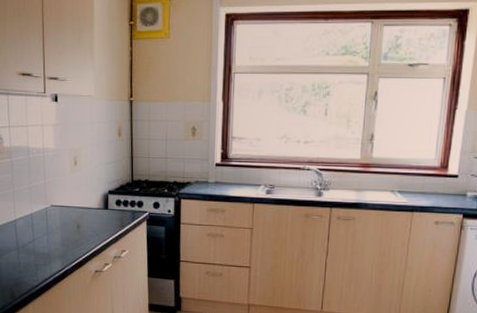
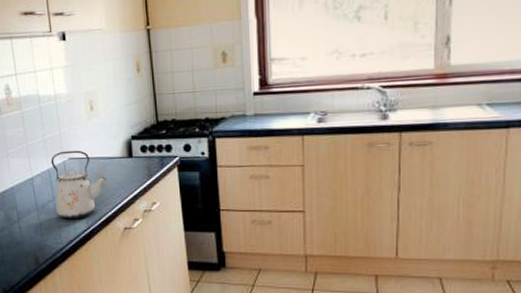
kettle: none [34,198,83,259] -> present [50,150,106,219]

